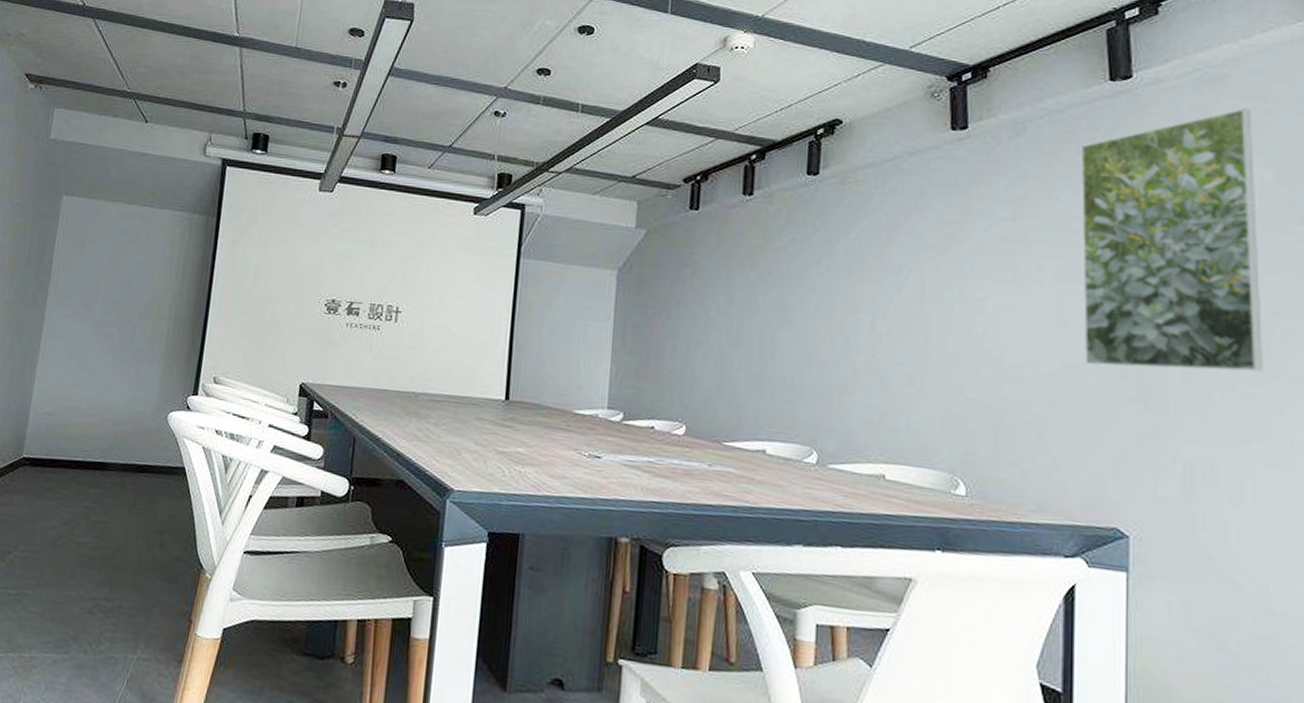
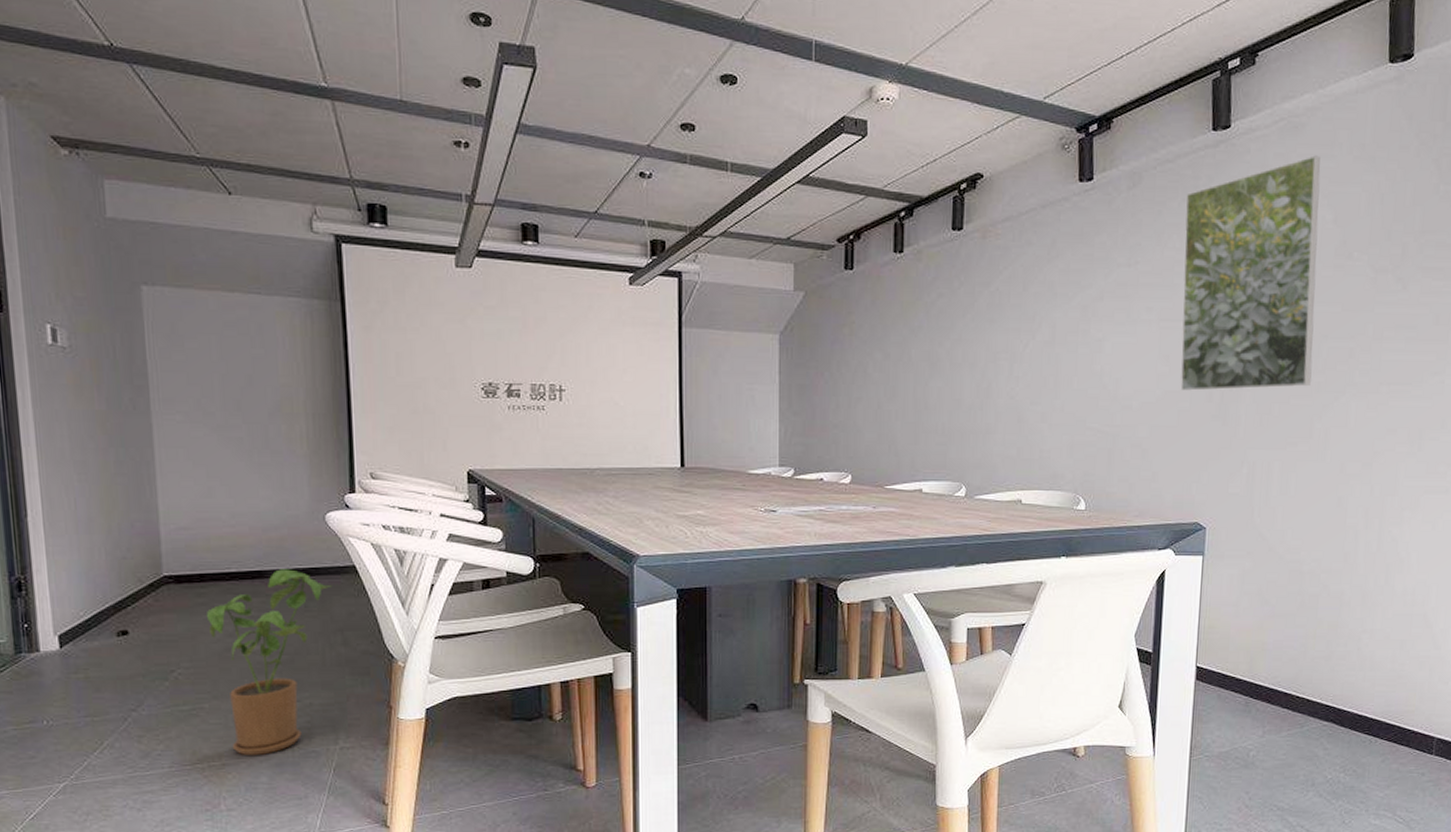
house plant: none [44,463,161,654] -> present [207,569,332,755]

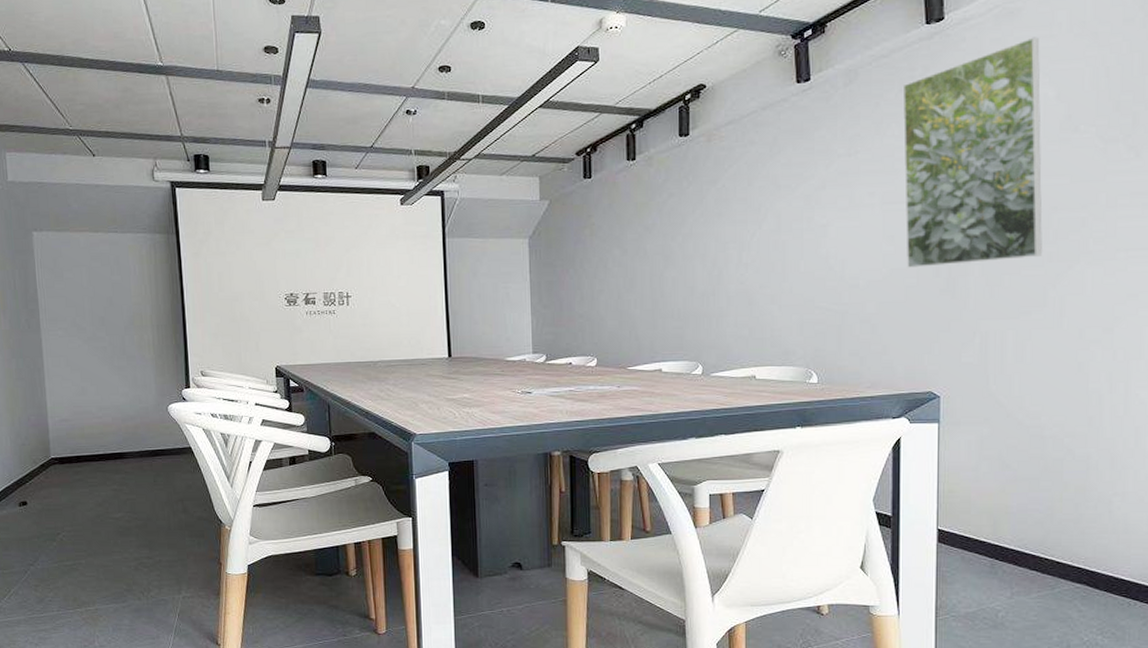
house plant: present [207,569,332,755] -> none [83,451,174,602]

